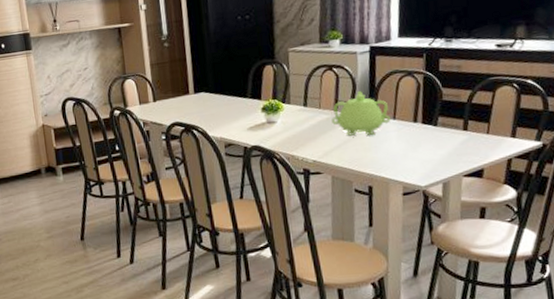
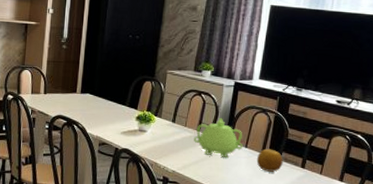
fruit: none [408,115,441,142] -> present [256,148,283,172]

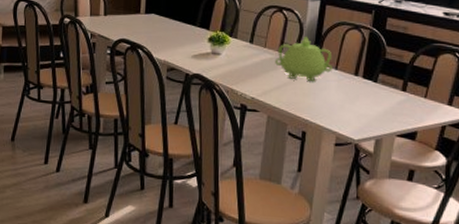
fruit: present [256,148,283,172] -> none [348,70,380,97]

